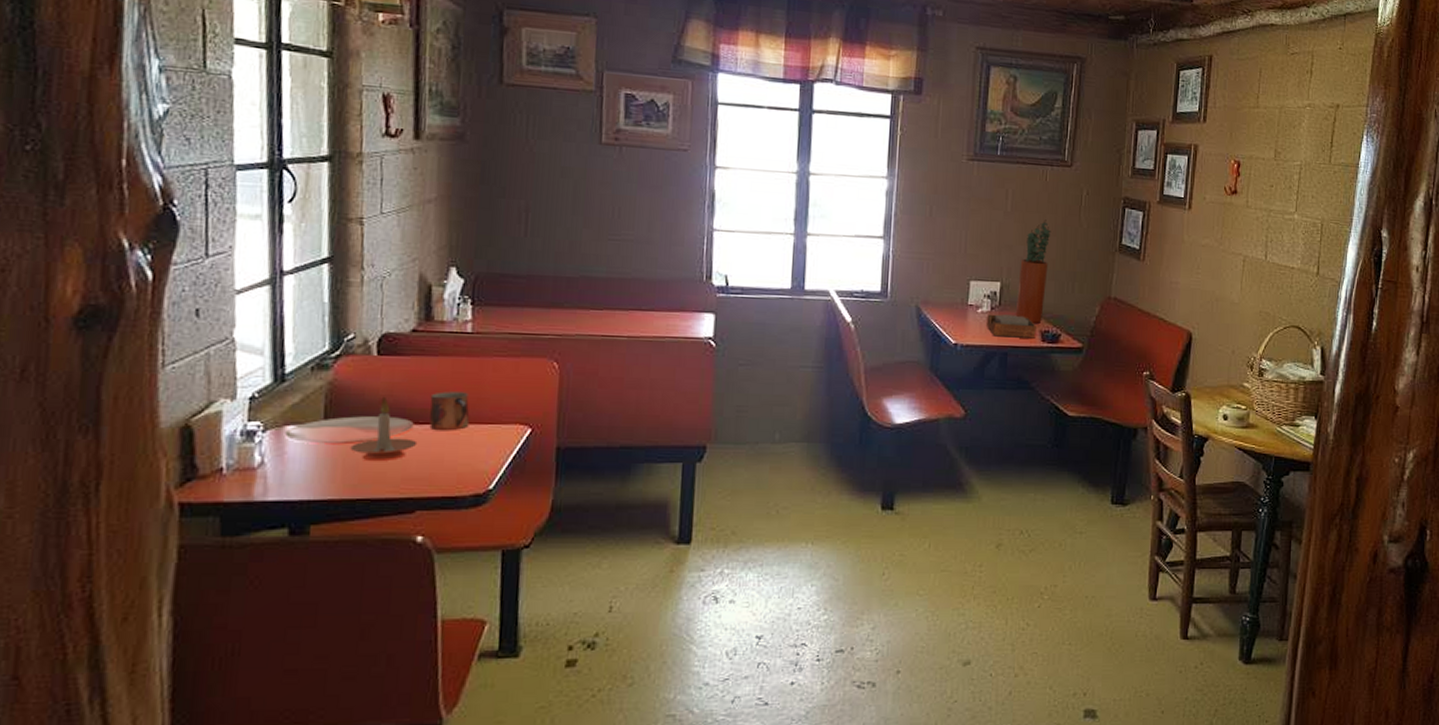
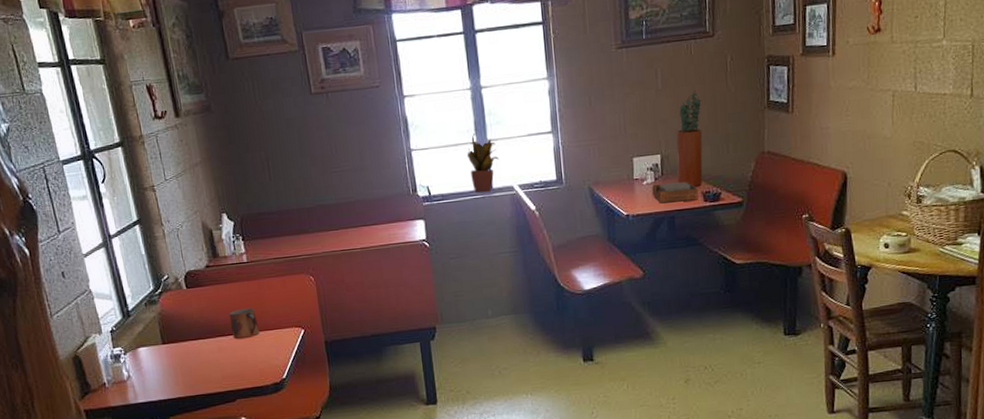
plate: present [285,416,414,445] -> none [139,332,222,359]
candle holder: present [350,396,418,462] -> none [183,318,228,368]
potted plant: none [779,223,817,294] -> present [466,133,498,194]

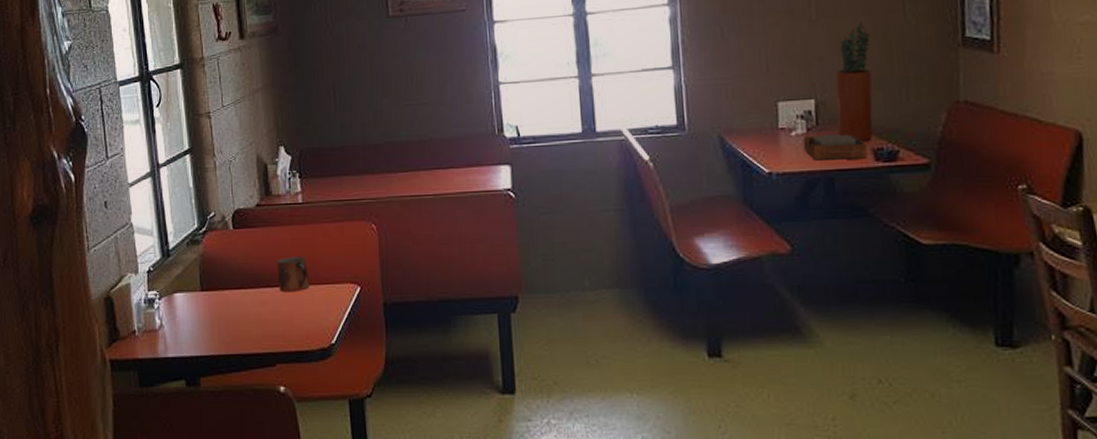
potted plant: present [466,133,498,194] -> none [565,66,604,137]

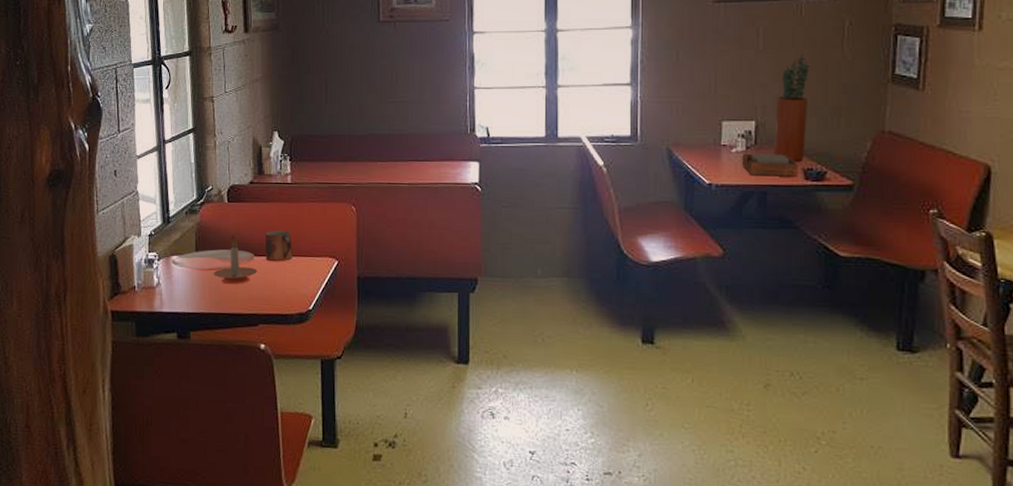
plate: none [175,282,267,308] -> present [172,249,255,271]
candle holder: none [221,264,271,322] -> present [213,234,258,285]

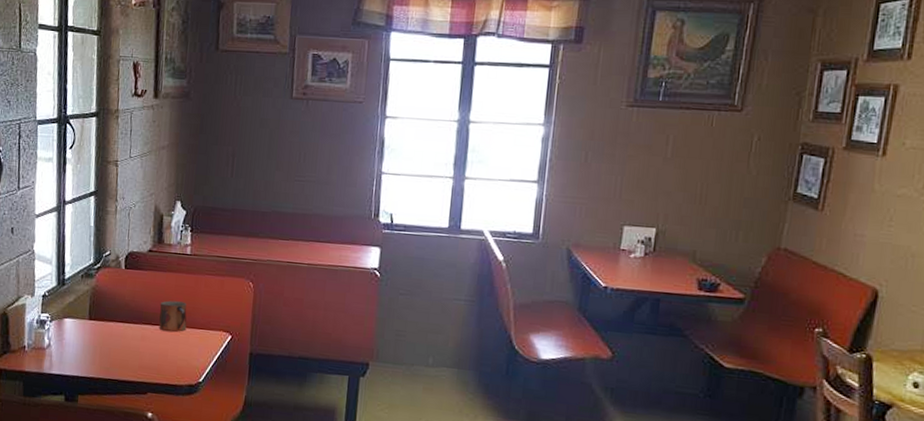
plate: present [172,249,255,271] -> none [64,315,148,336]
candle holder: present [213,234,258,285] -> none [105,301,150,352]
napkin holder: present [742,153,798,177] -> none [639,259,693,286]
vase: present [773,55,810,163] -> none [670,166,715,272]

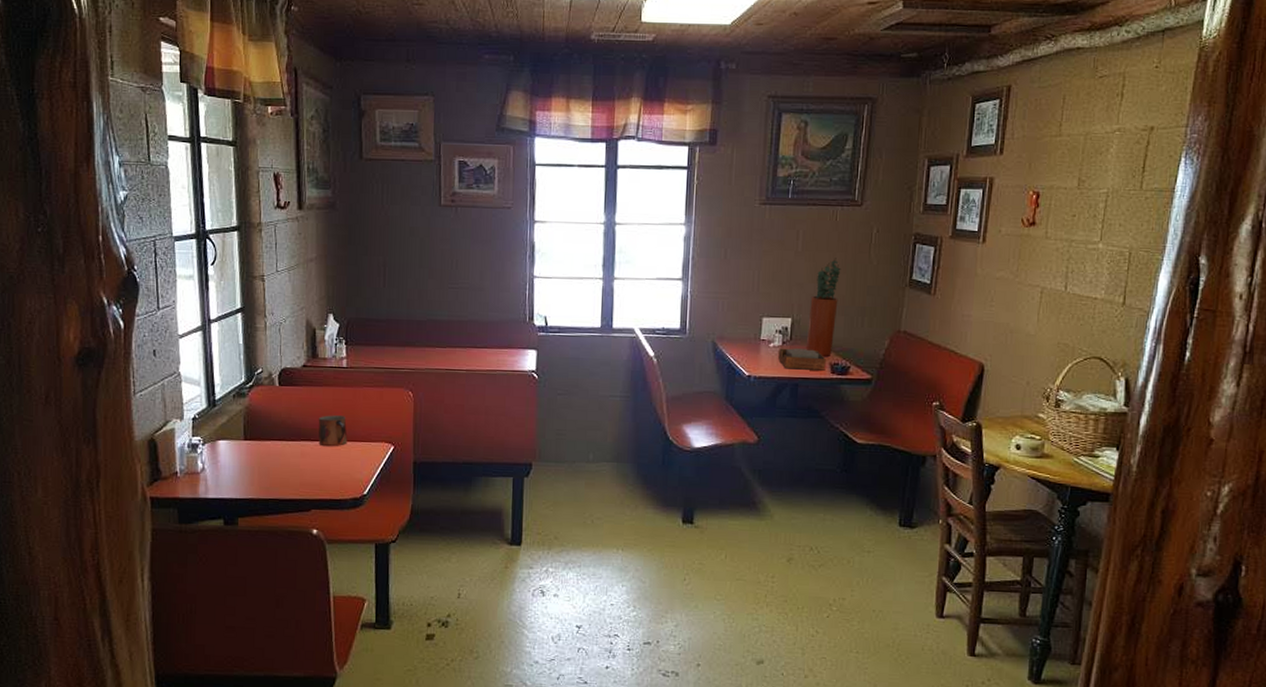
napkin holder: none [639,259,693,286] -> present [778,348,826,371]
vase: none [670,166,715,272] -> present [805,258,841,358]

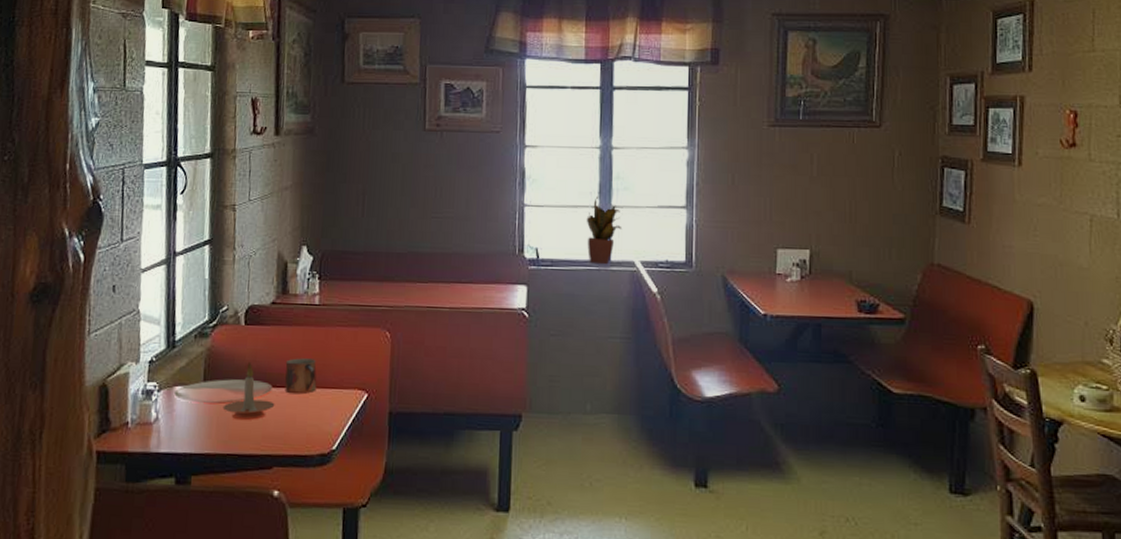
plate: none [218,434,307,456] -> present [174,379,272,405]
candle holder: none [263,418,310,470] -> present [222,361,275,421]
potted plant: none [590,269,623,332] -> present [586,196,621,265]
napkin holder: present [778,348,826,371] -> none [797,283,851,309]
vase: present [805,258,841,358] -> none [827,183,862,294]

